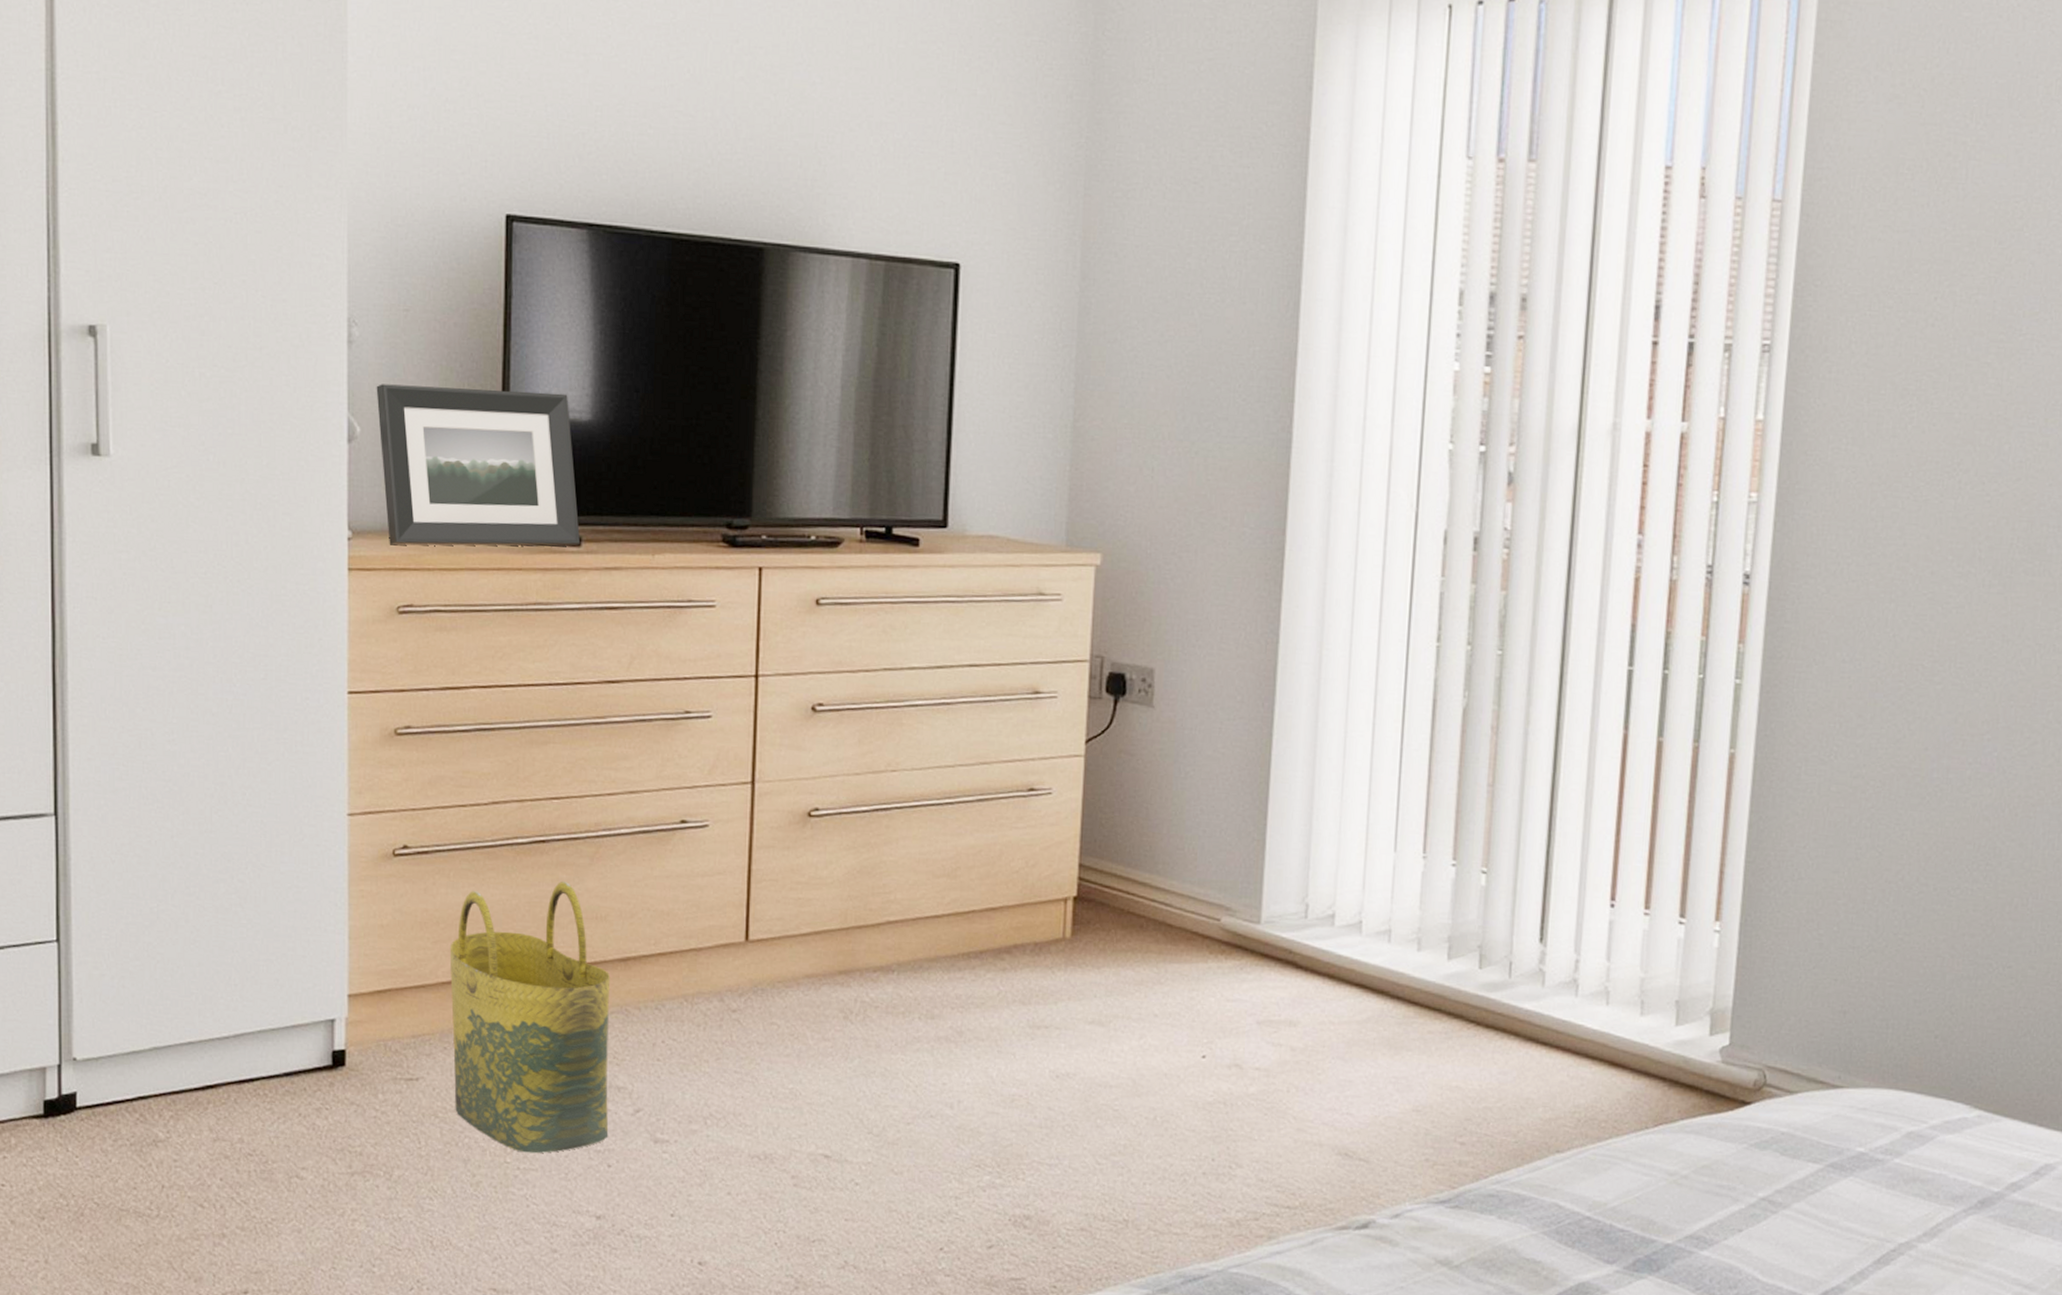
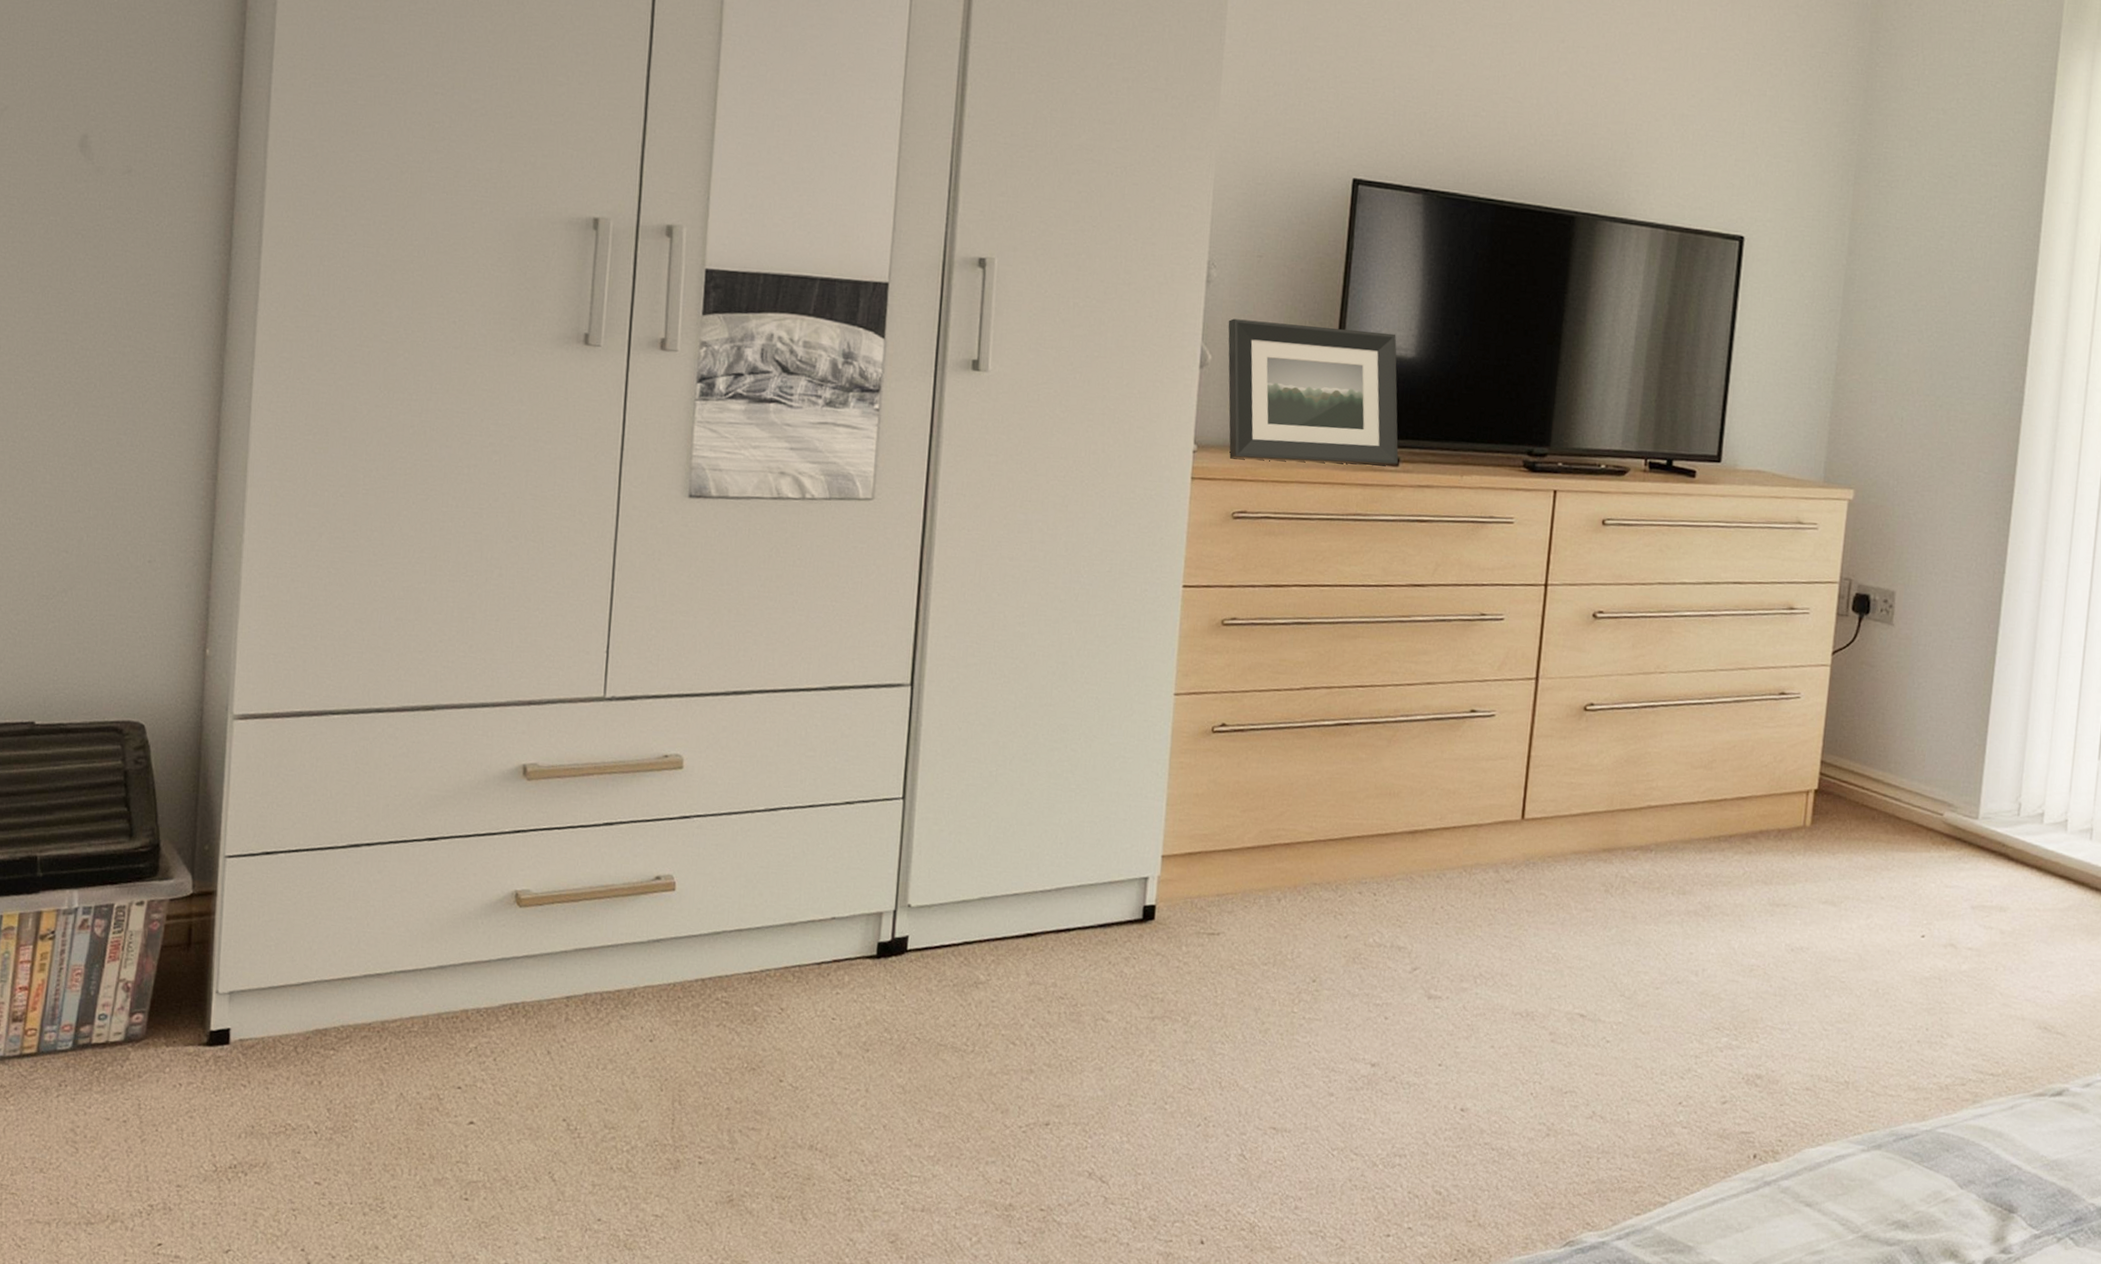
tote bag: present [449,881,611,1154] -> none [1250,760,1399,1005]

